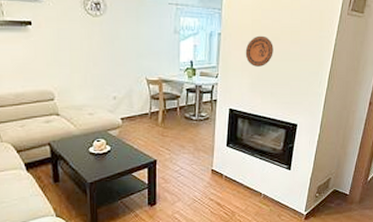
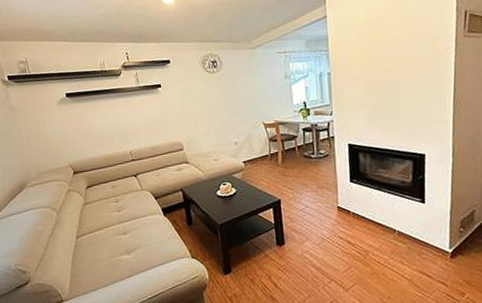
decorative plate: present [245,35,273,67] -> none [357,69,388,100]

